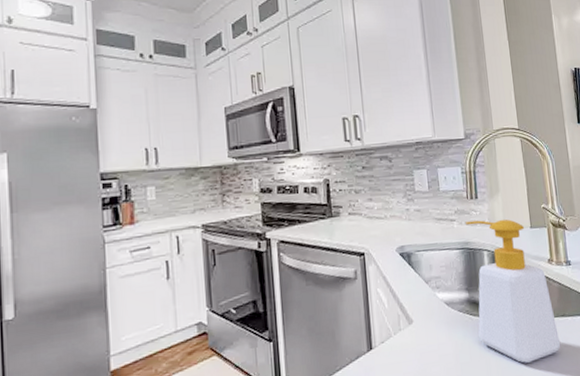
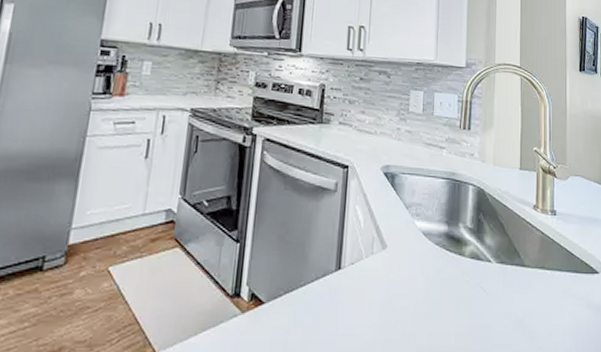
soap bottle: present [466,219,561,363] -> none [453,151,536,312]

